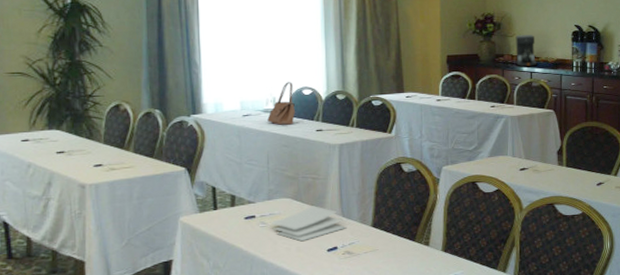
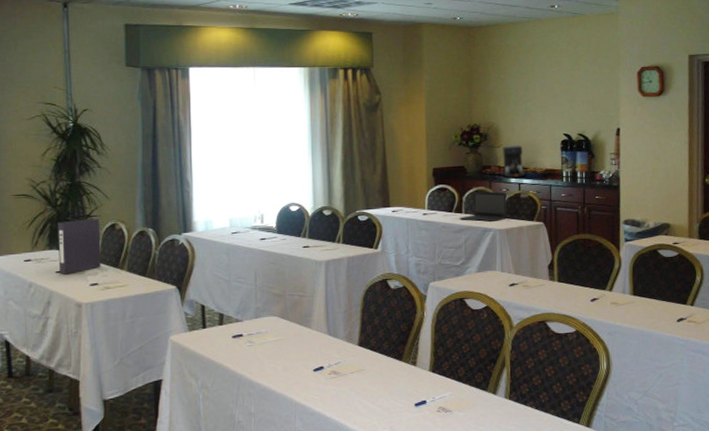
binder: none [57,98,105,155] -> present [58,218,101,275]
handbag: present [267,82,295,125] -> none [255,198,282,242]
papers: present [269,206,347,242] -> none [257,324,333,361]
laptop: none [472,78,519,109] -> present [459,190,507,223]

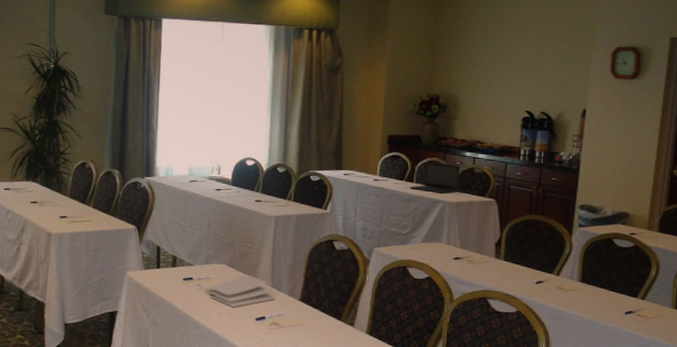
binder: present [58,218,101,275] -> none [33,155,72,206]
papers: none [257,324,333,361] -> present [205,274,276,308]
coffee maker: present [502,145,525,179] -> none [459,118,482,153]

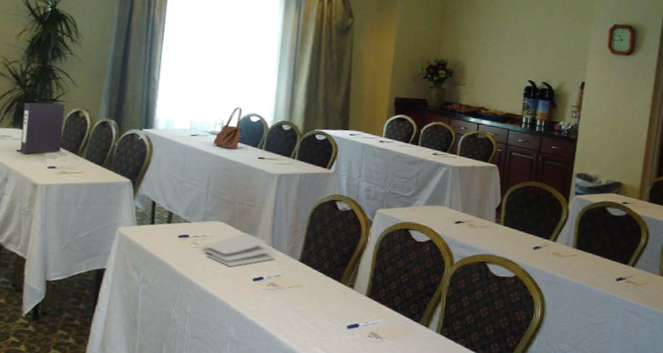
binder: none [33,155,72,206] -> present [19,102,65,155]
handbag: none [211,152,238,193] -> present [213,107,242,150]
laptop: present [409,161,460,195] -> none [414,125,464,159]

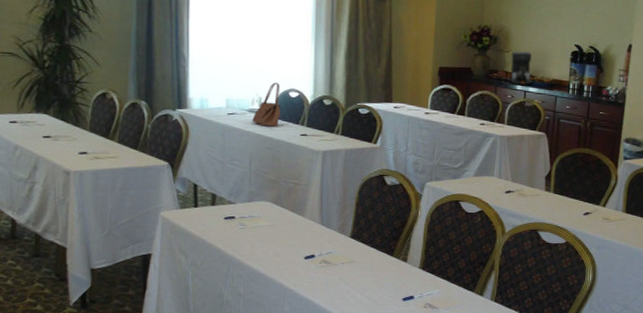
binder: present [19,102,65,155] -> none [46,84,91,141]
papers: present [201,232,275,268] -> none [249,211,325,247]
coffee maker: none [464,84,486,119] -> present [510,51,532,86]

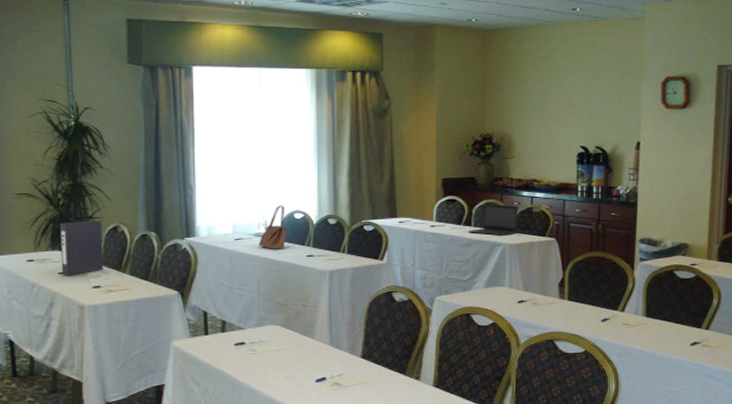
binder: none [46,84,91,141] -> present [60,220,103,276]
laptop: none [461,94,511,128] -> present [468,203,518,237]
coffee maker: present [510,51,532,86] -> none [516,157,538,192]

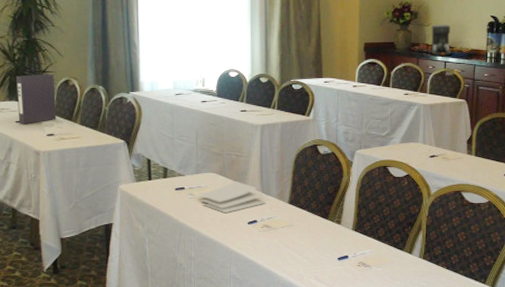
handbag: present [259,205,286,250] -> none [197,64,222,105]
papers: none [259,334,336,371] -> present [197,181,266,214]
laptop: present [468,203,518,237] -> none [386,66,433,97]
coffee maker: none [516,157,538,192] -> present [431,24,452,57]

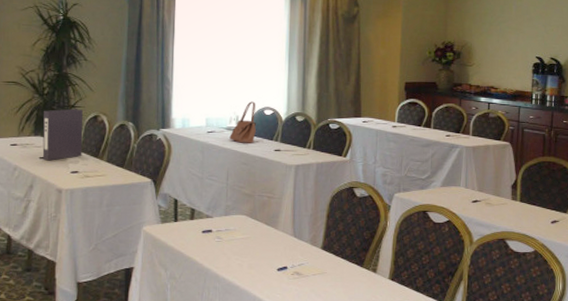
handbag: none [197,64,222,105] -> present [230,101,256,143]
papers: present [197,181,266,214] -> none [225,224,297,259]
coffee maker: present [431,24,452,57] -> none [474,64,495,98]

